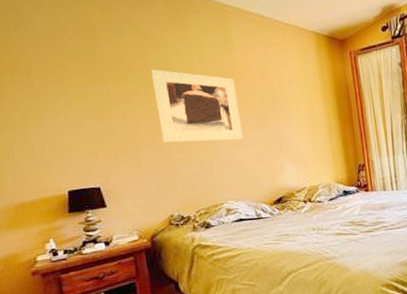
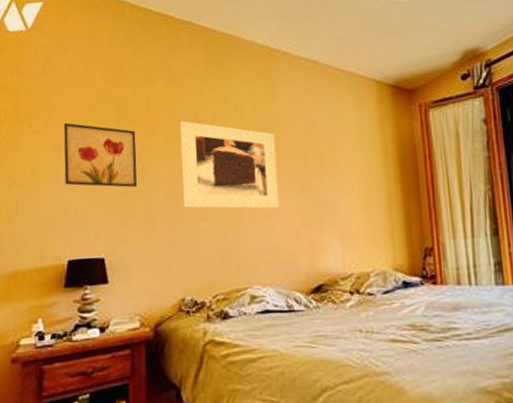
wall art: none [44,73,121,128] -> present [63,122,138,187]

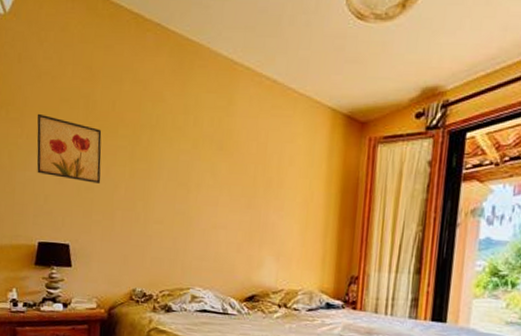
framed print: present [180,121,279,209] -> none [140,126,228,222]

